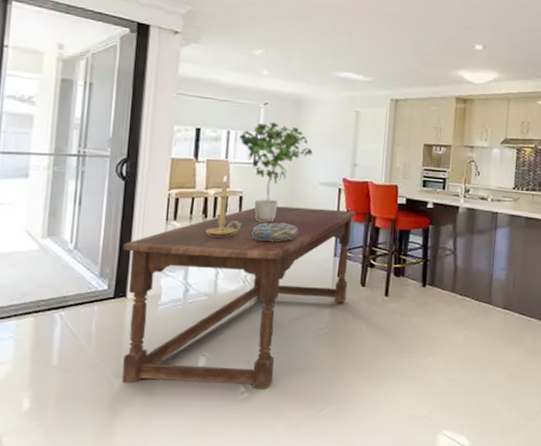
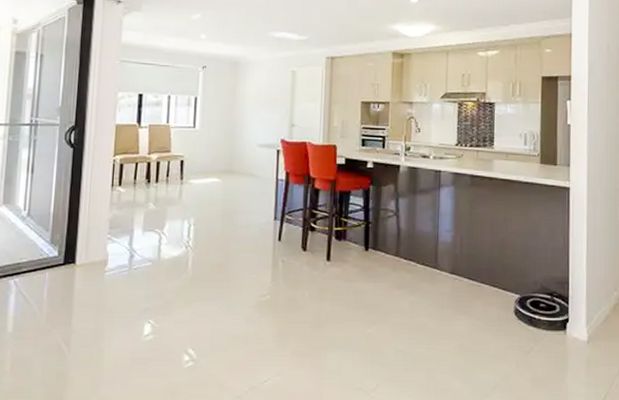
dining table: present [122,206,356,390] -> none [71,170,295,359]
candle holder: present [205,175,241,238] -> none [149,140,183,202]
potted plant: present [239,122,313,222] -> none [179,85,251,186]
decorative bowl: present [251,222,298,242] -> none [193,186,238,206]

